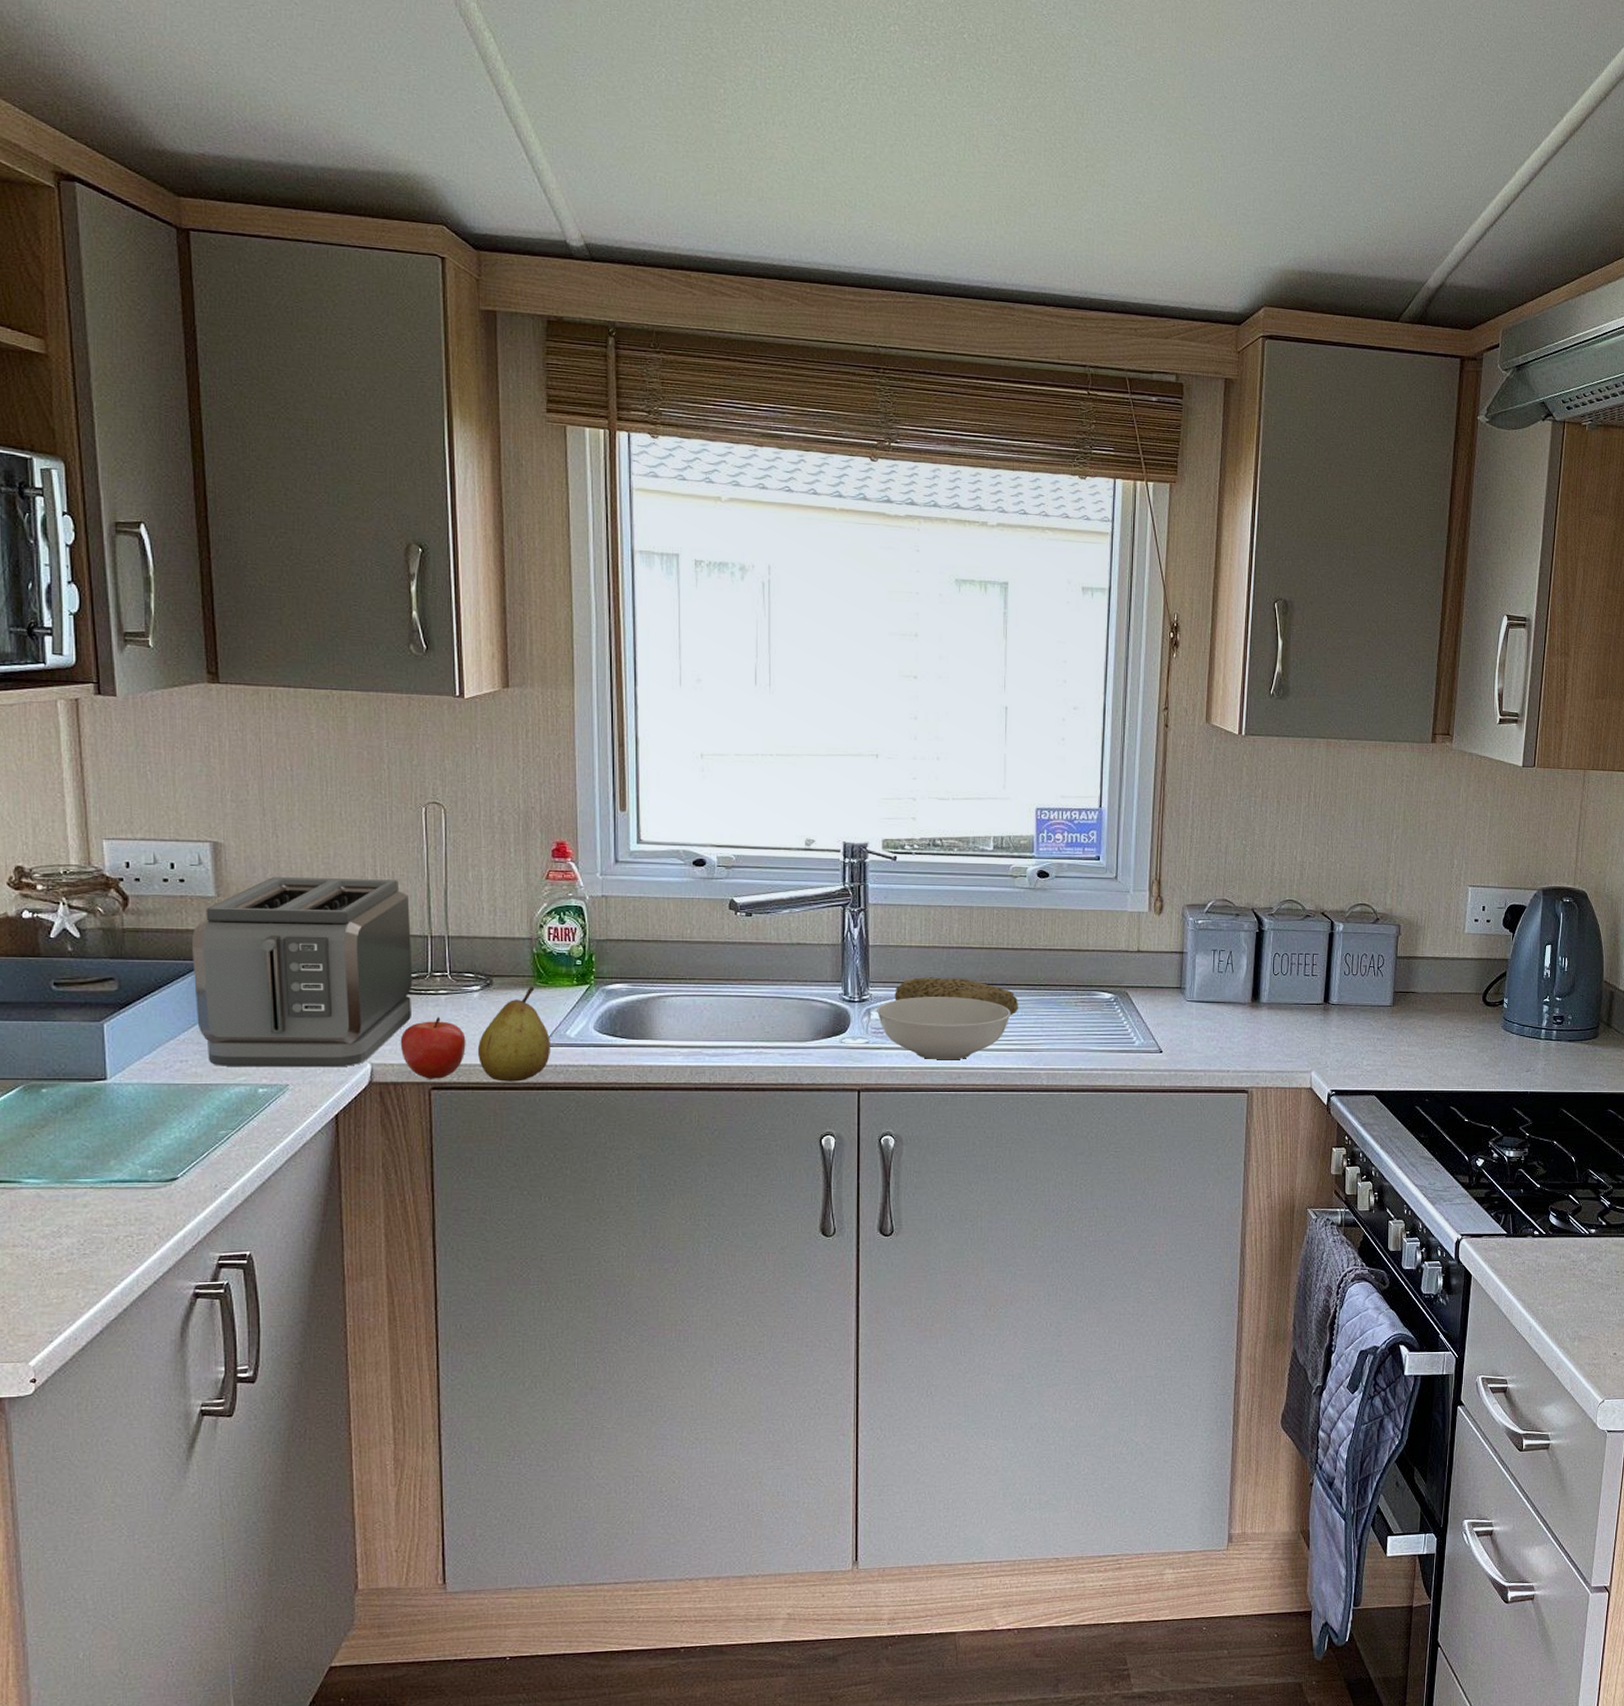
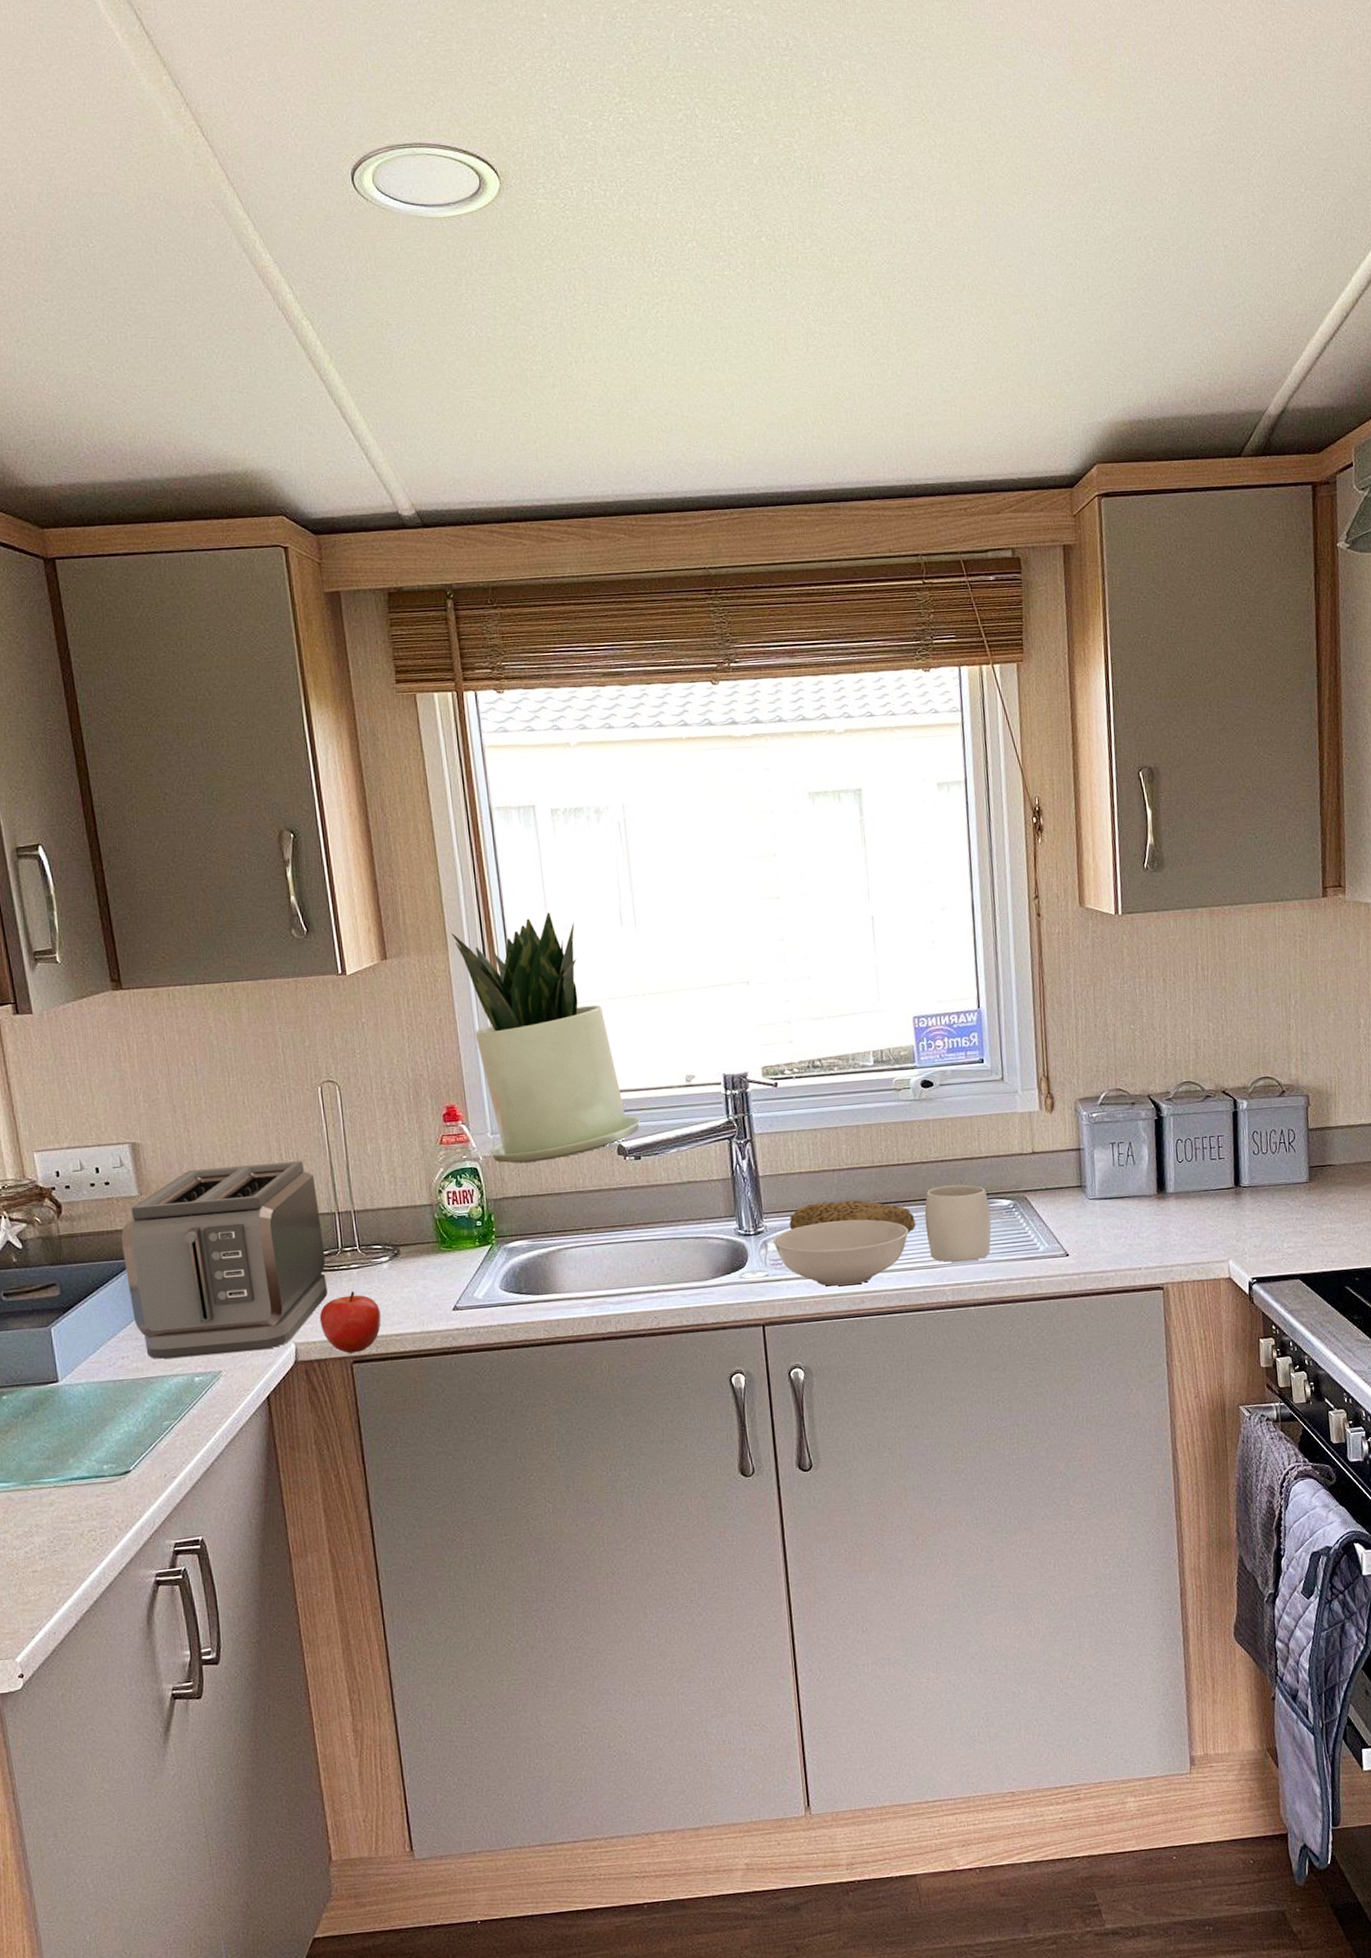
fruit: present [477,987,550,1082] -> none [392,1252,461,1349]
planter: none [579,662,757,907] -> present [451,912,642,1164]
mug: none [1028,974,1092,1048] -> present [924,1184,992,1263]

